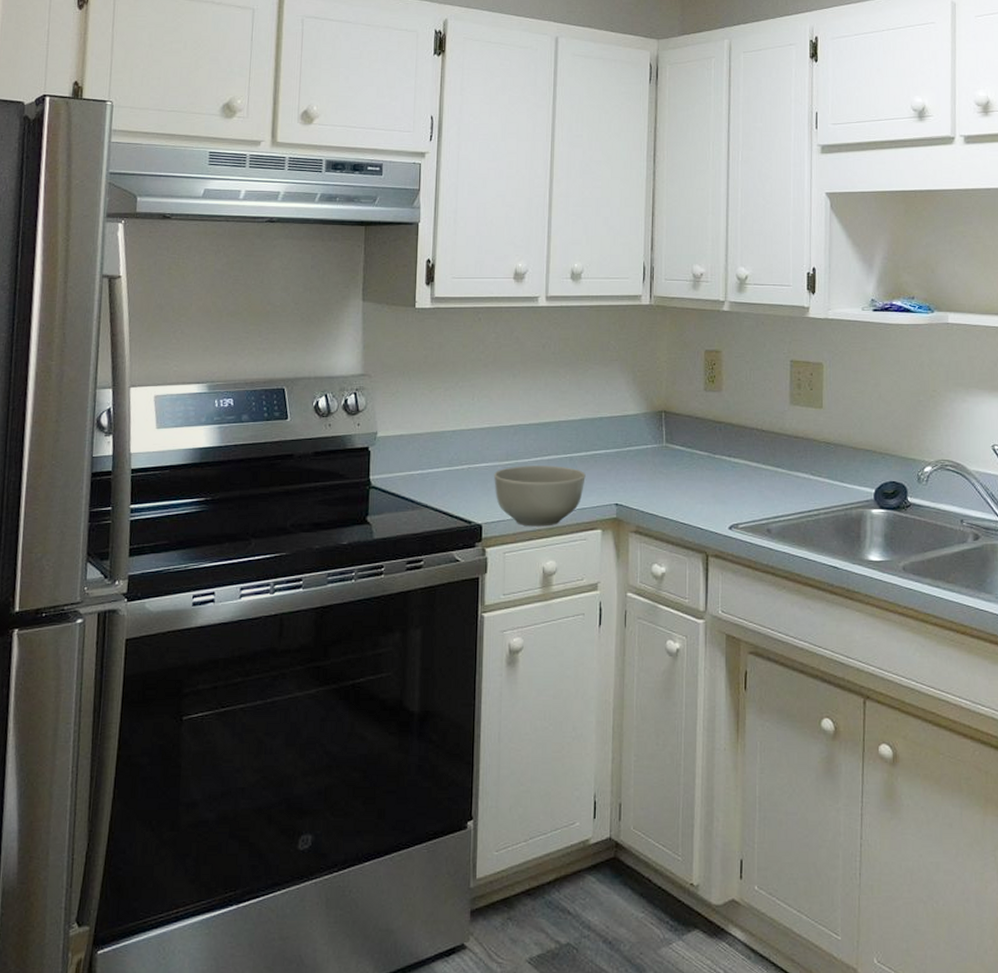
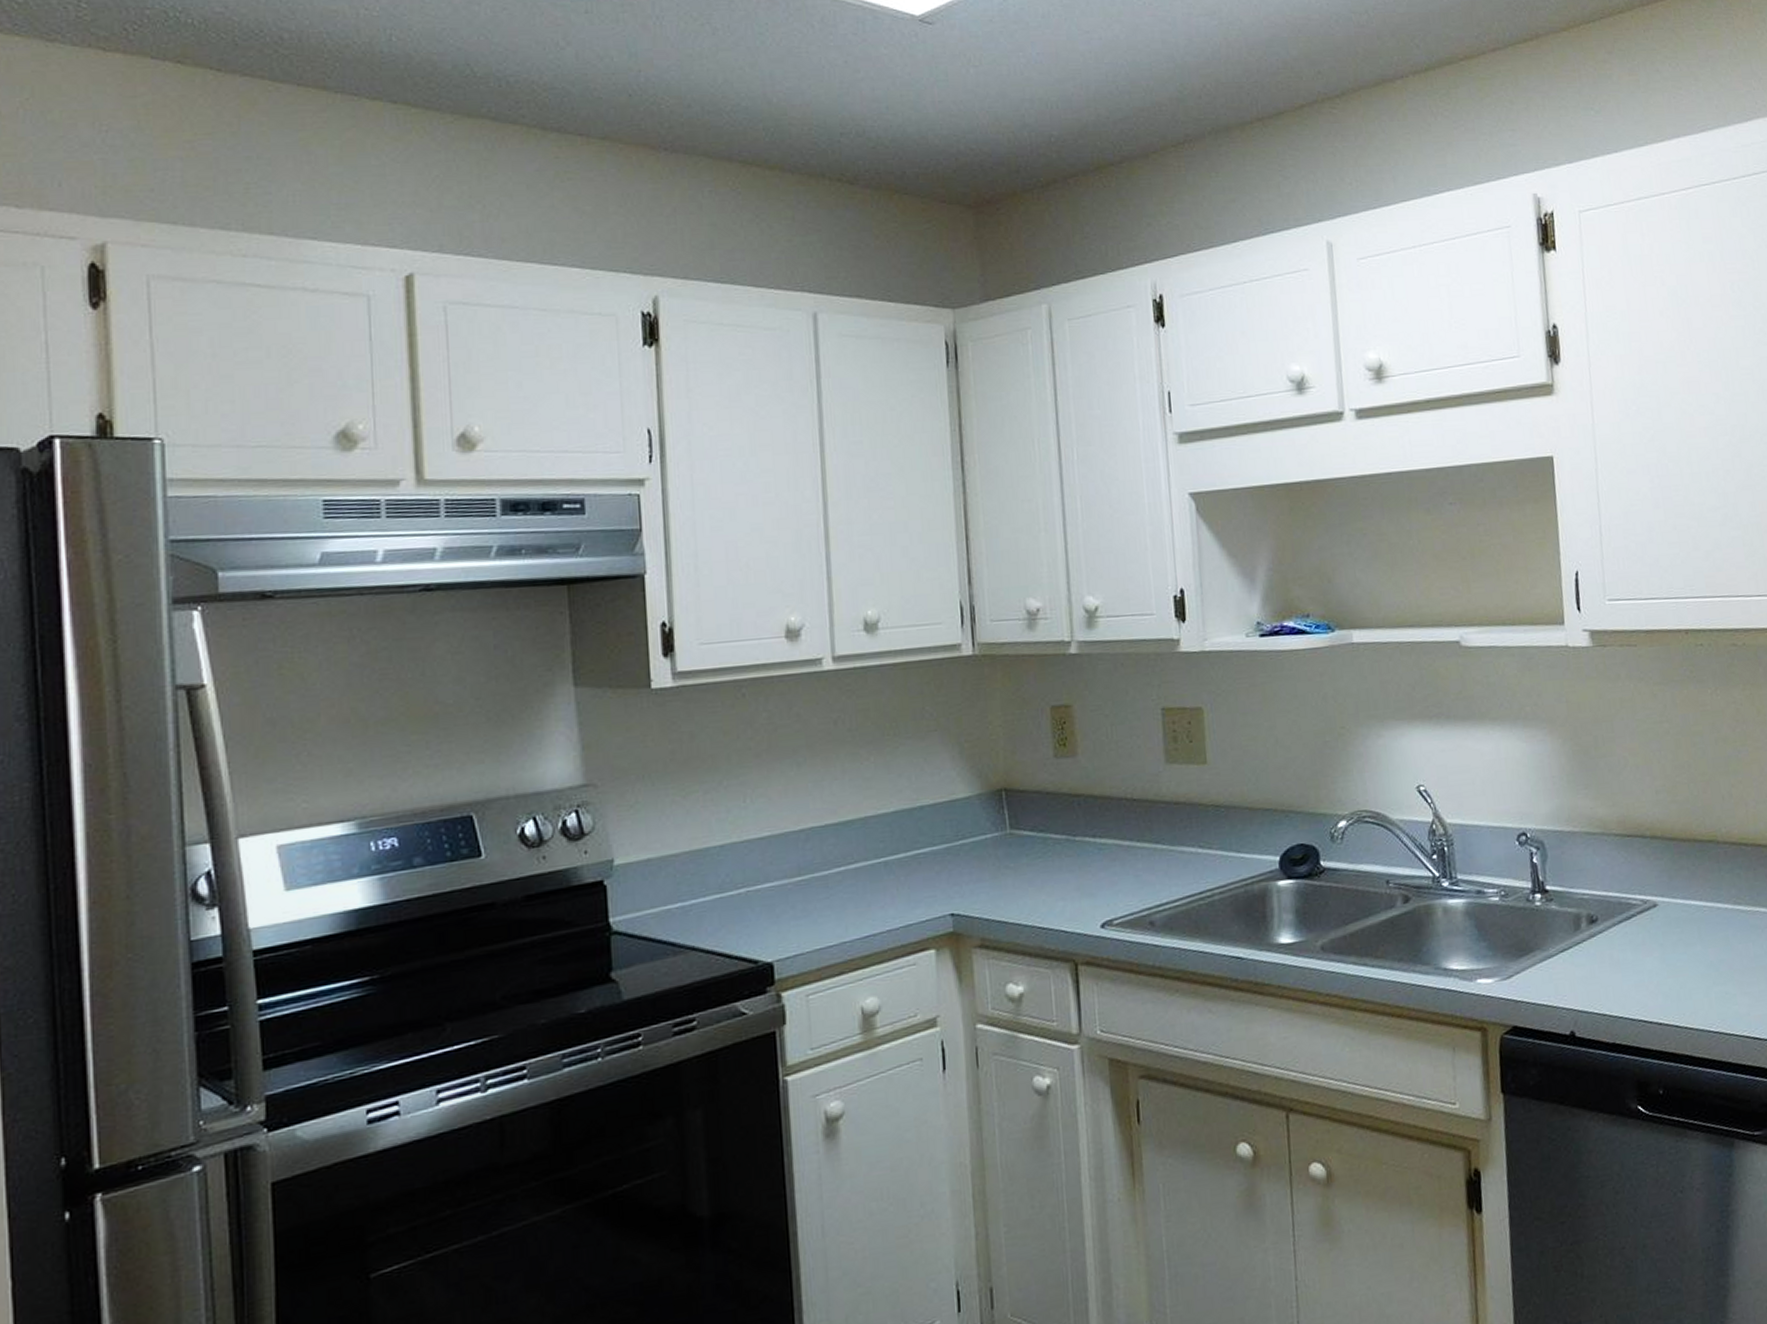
bowl: present [493,466,586,527] -> none [782,874,908,958]

